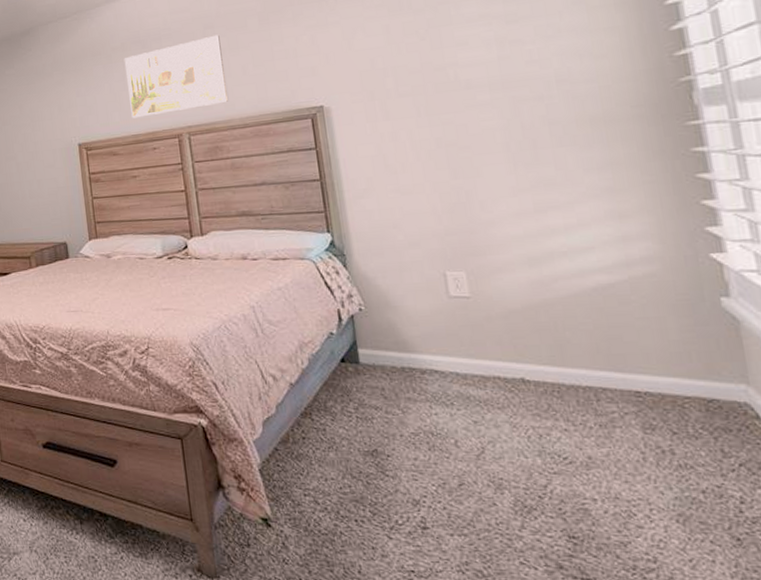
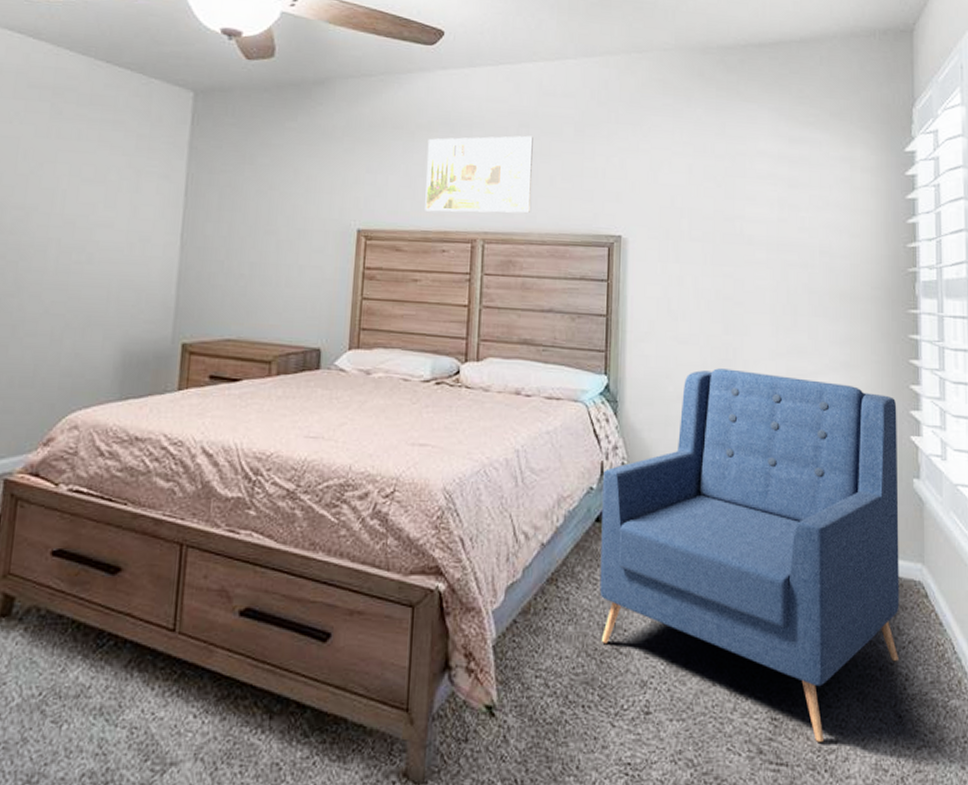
armchair: none [341,209,728,561] -> present [599,368,900,742]

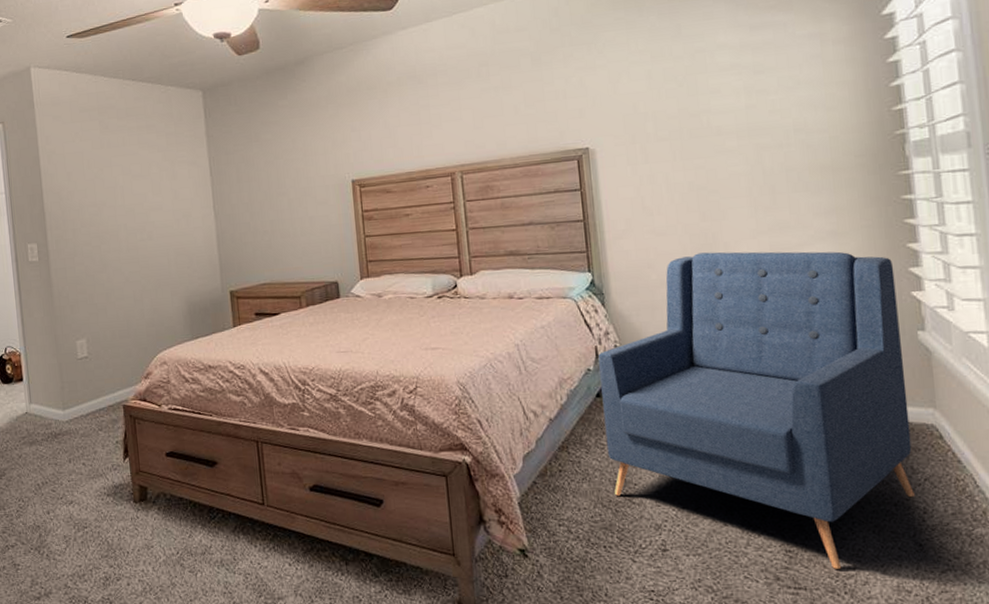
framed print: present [425,135,533,213] -> none [399,73,501,156]

